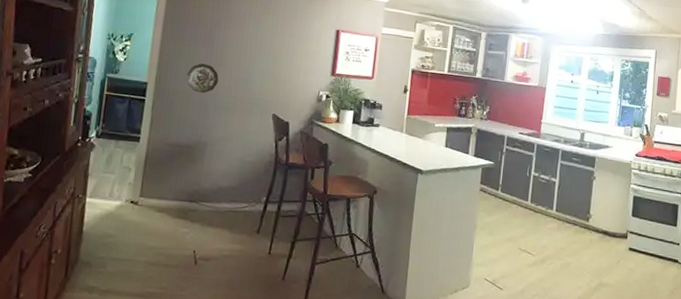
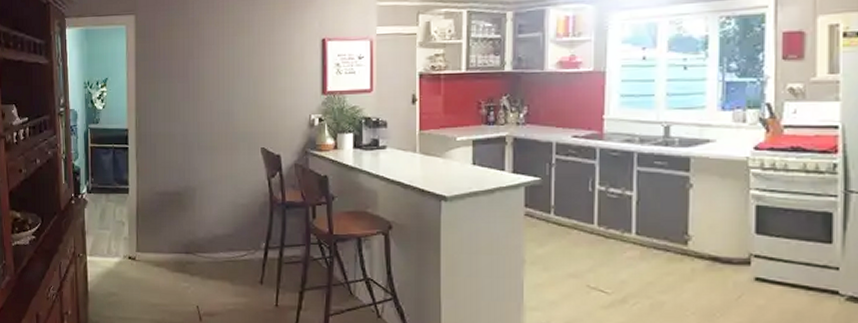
decorative plate: present [186,63,219,94] -> none [166,100,199,134]

